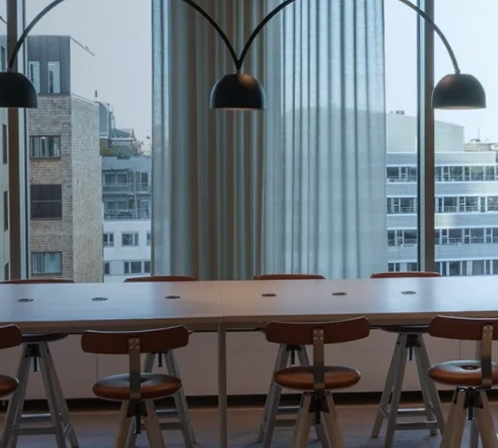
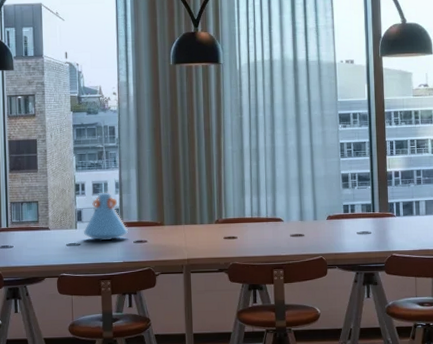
vase: none [110,243,159,296] -> present [83,192,128,241]

